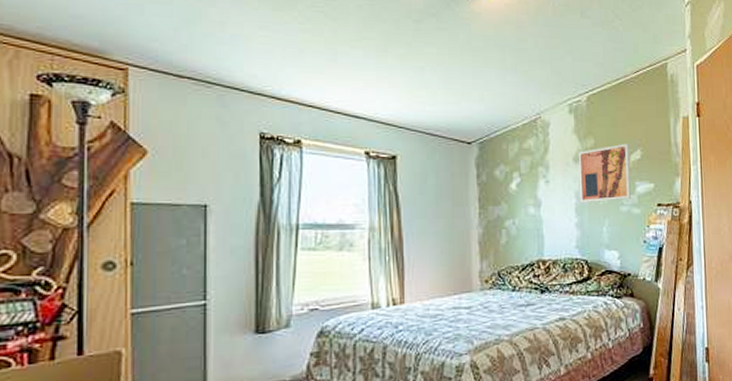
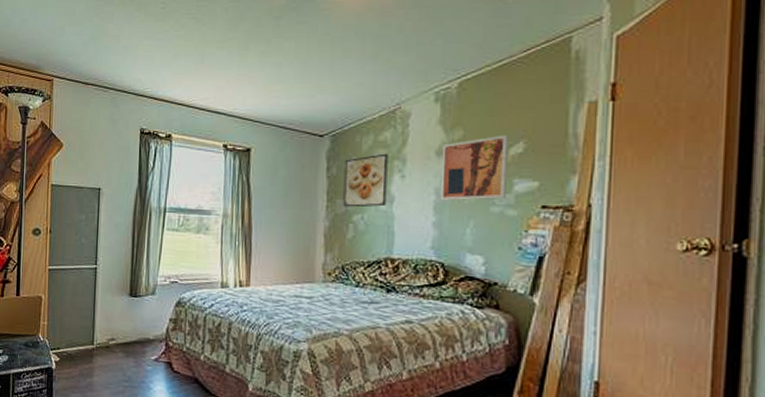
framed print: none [493,160,534,213] -> present [343,153,388,208]

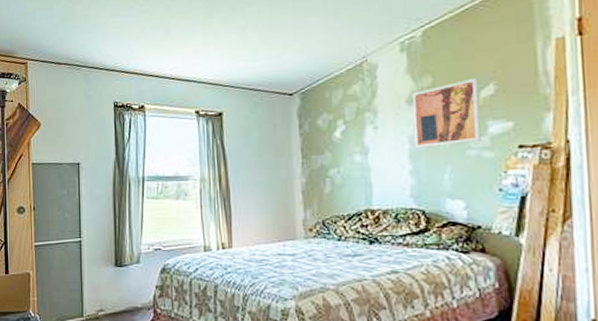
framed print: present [343,153,388,208] -> none [316,106,361,163]

